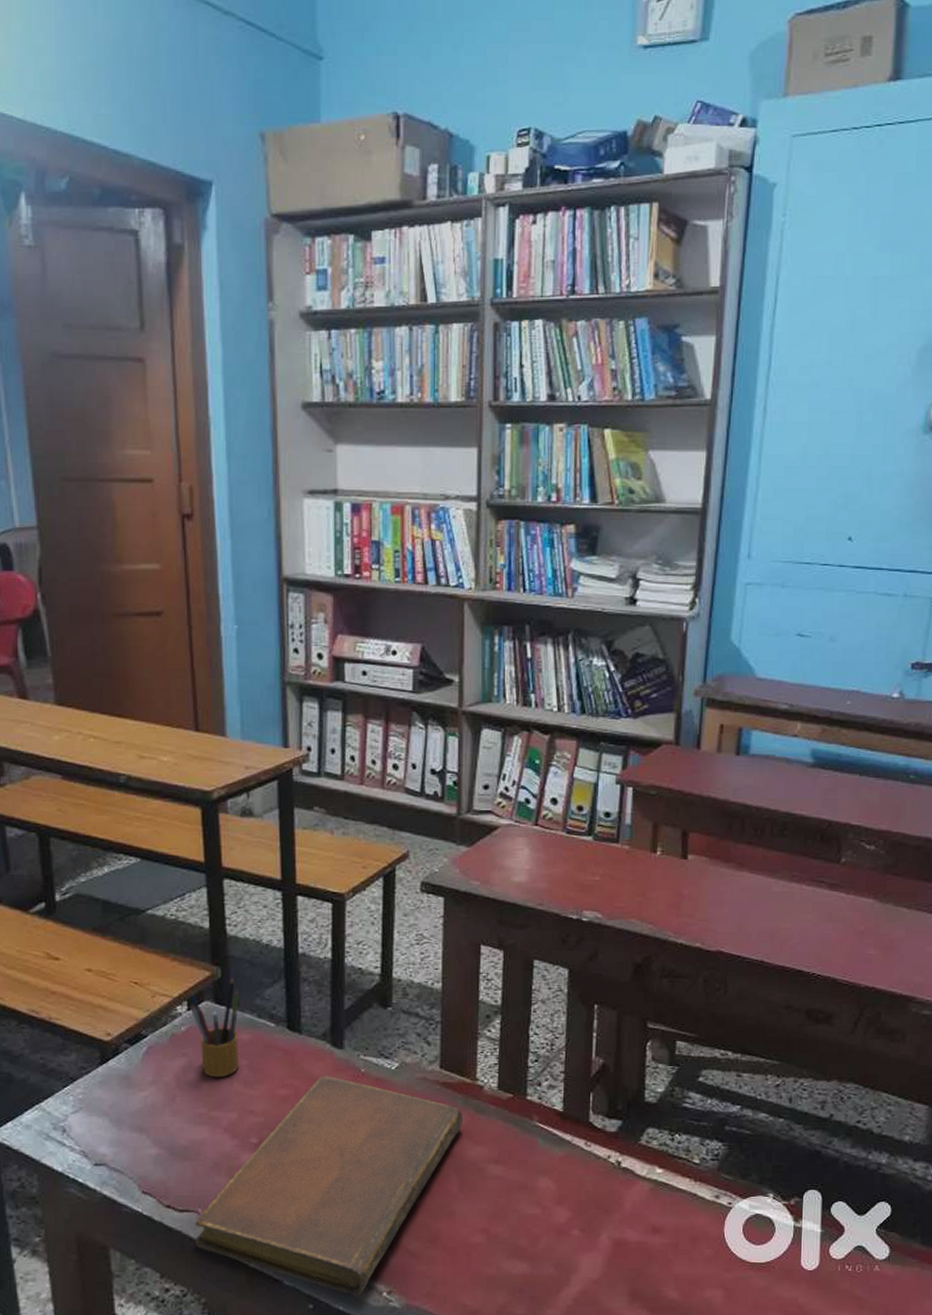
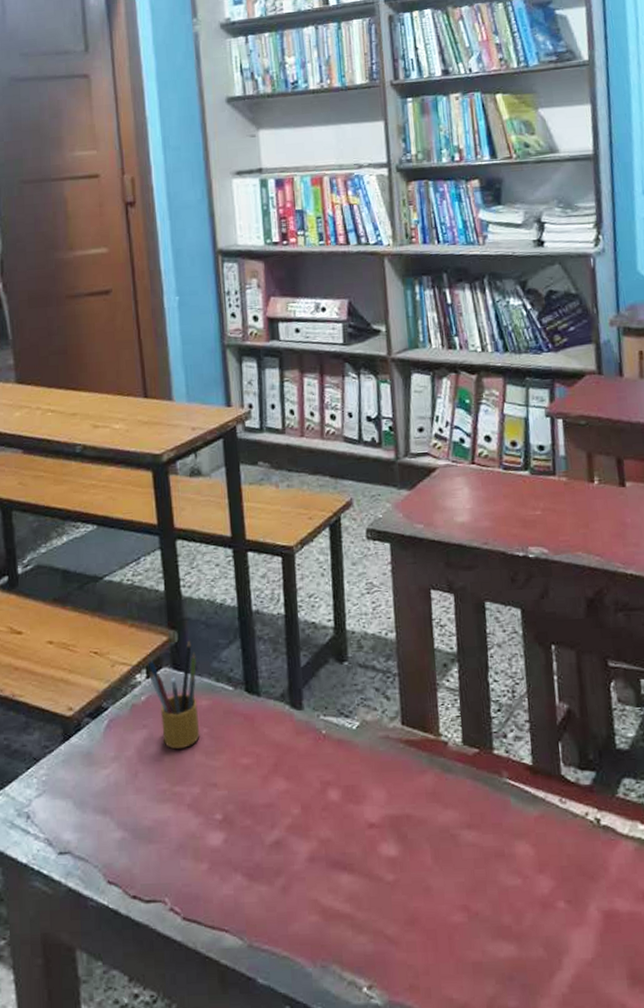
notebook: present [195,1075,463,1296] -> none [162,740,430,993]

